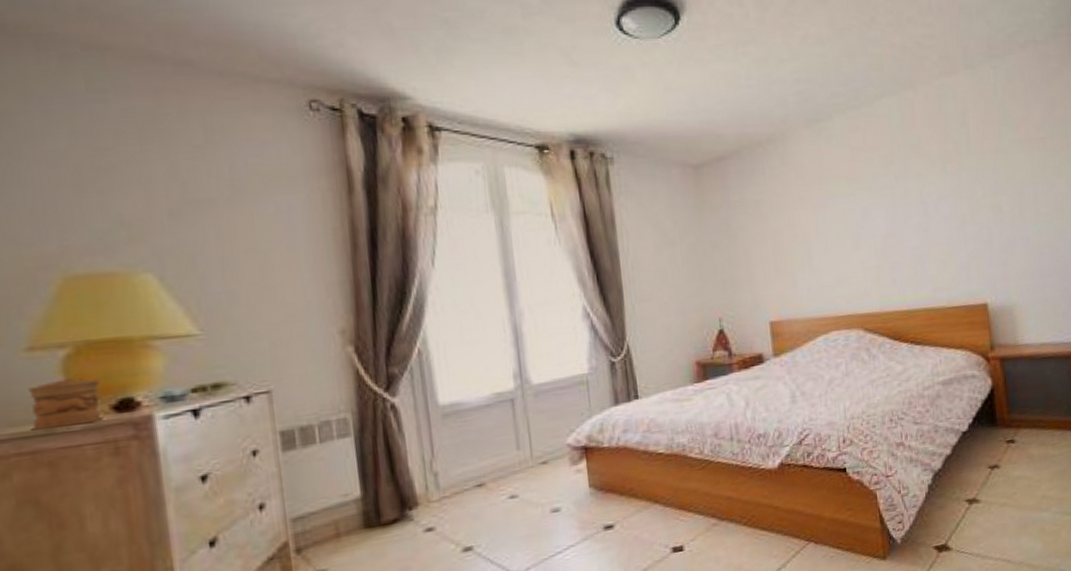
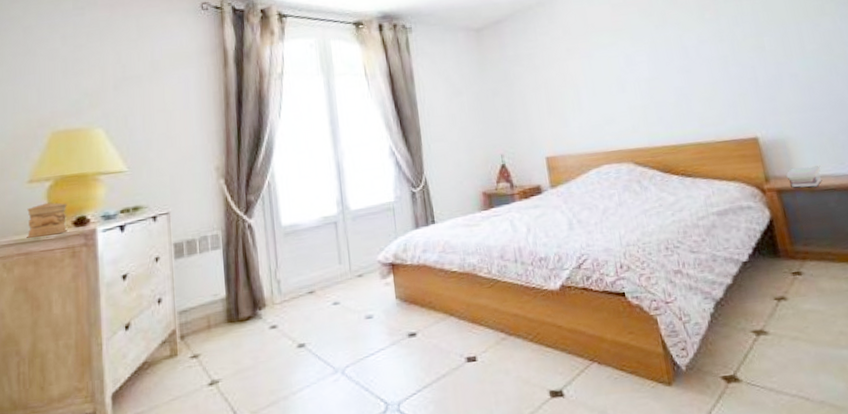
books: none [1010,334,1042,356] -> present [786,166,822,188]

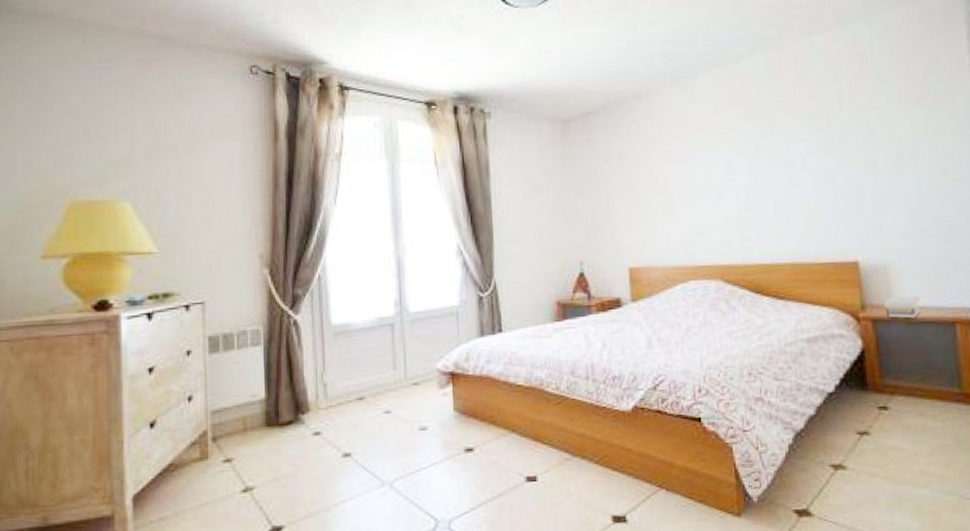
decorative box: present [27,202,68,239] -> none [38,282,87,322]

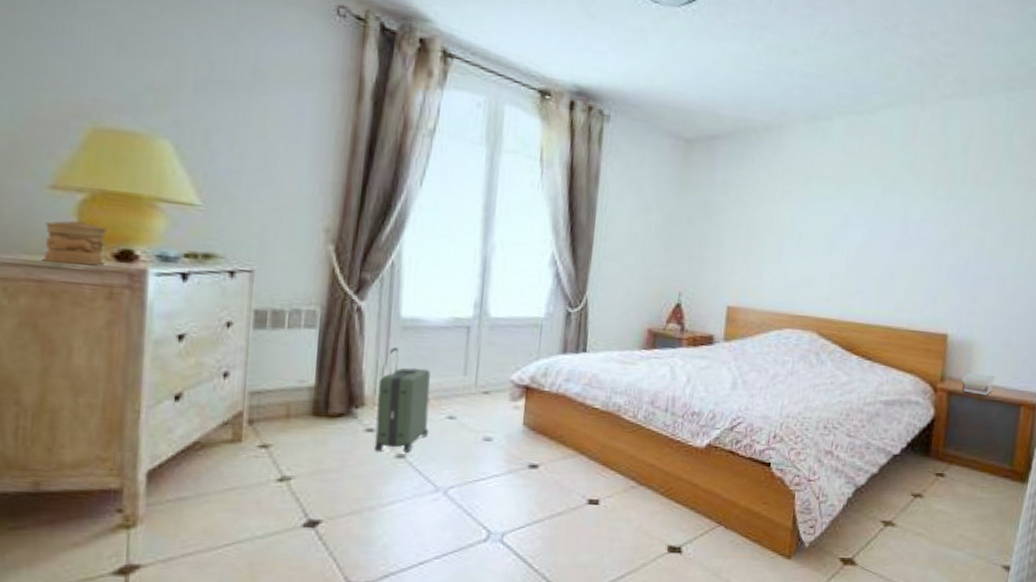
decorative box: none [38,282,87,322] -> present [42,220,107,267]
suitcase: none [319,353,370,453] -> present [374,347,430,453]

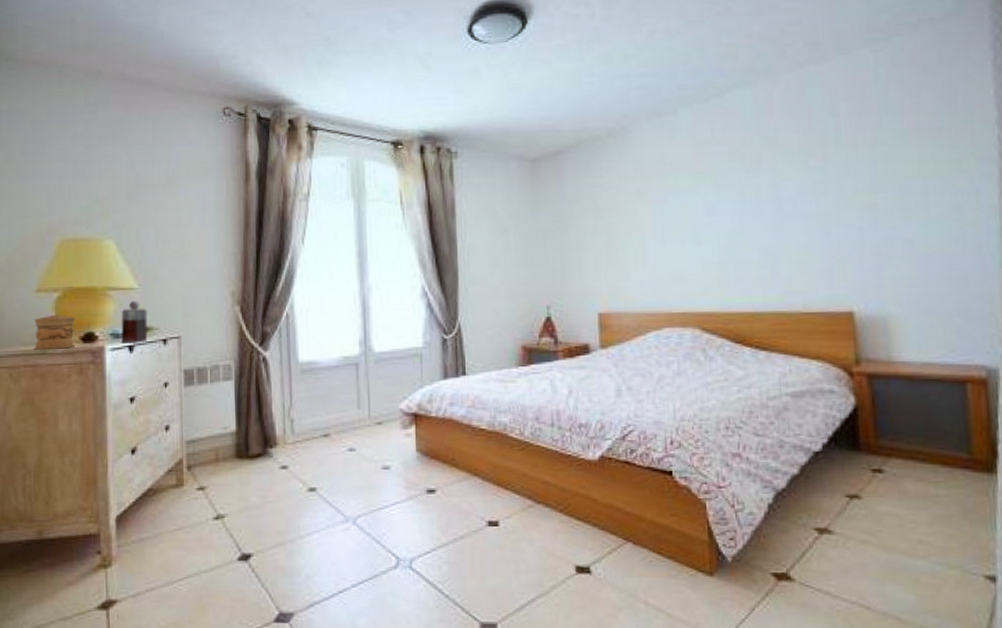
perfume bottle: none [172,219,211,271] -> present [121,300,148,343]
suitcase: present [374,347,430,453] -> none [286,390,334,486]
books: present [961,372,995,396] -> none [881,350,925,375]

